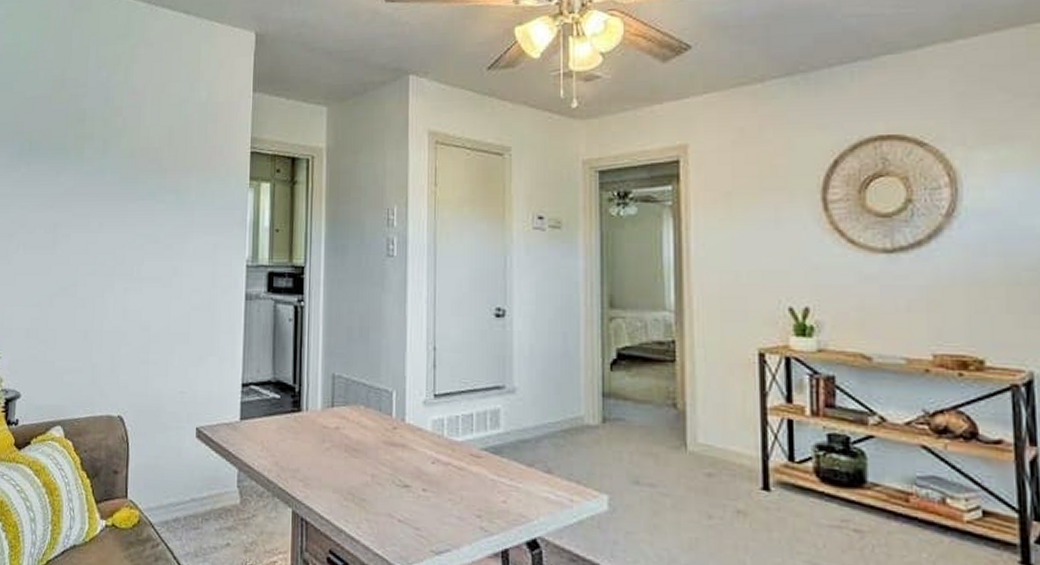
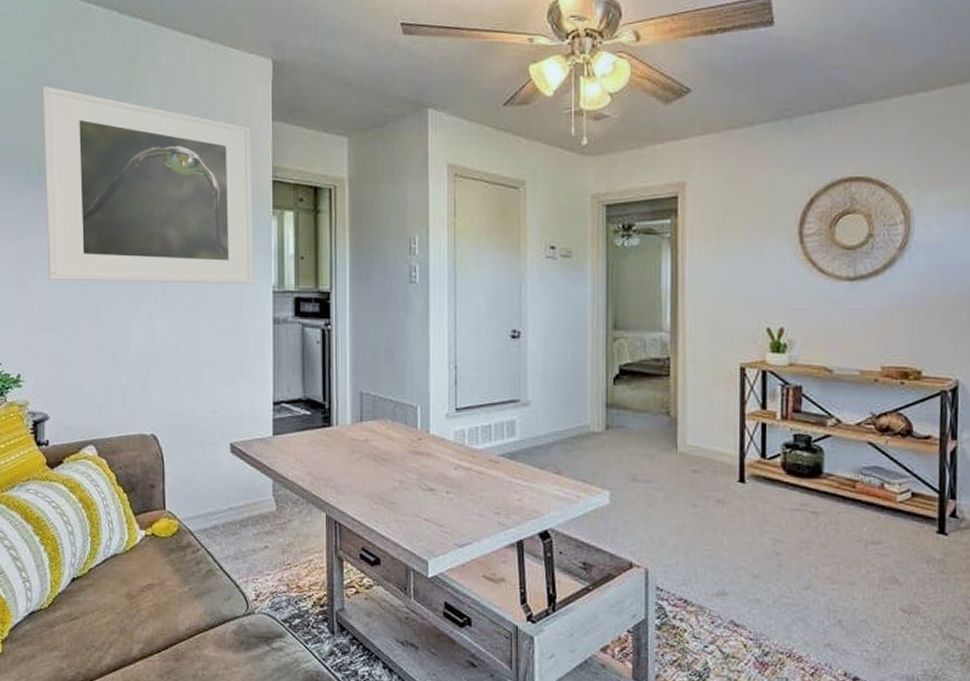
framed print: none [31,65,232,258] -> present [42,85,254,284]

